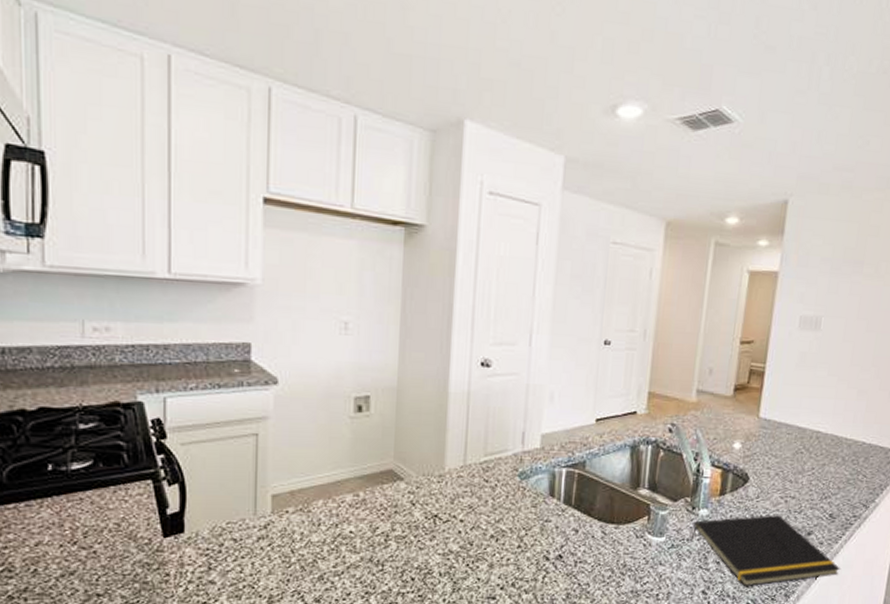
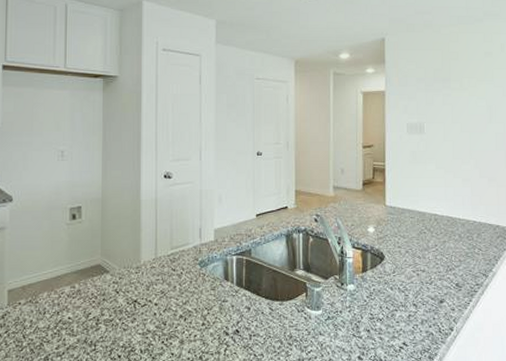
notepad: present [690,515,841,586] -> none [343,286,474,351]

